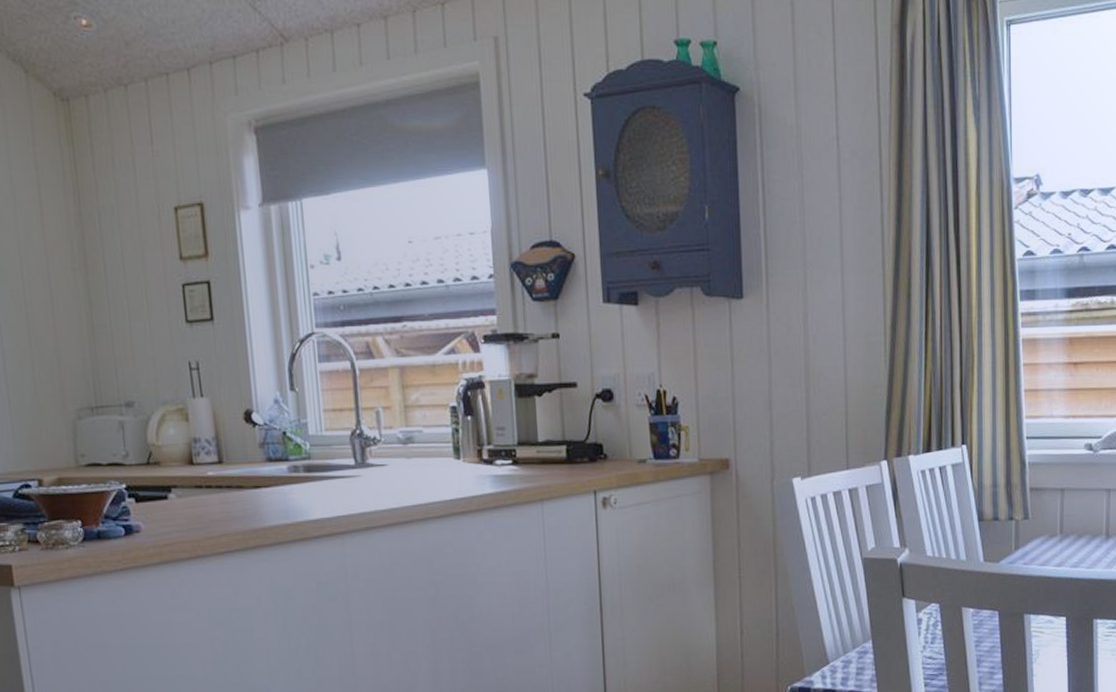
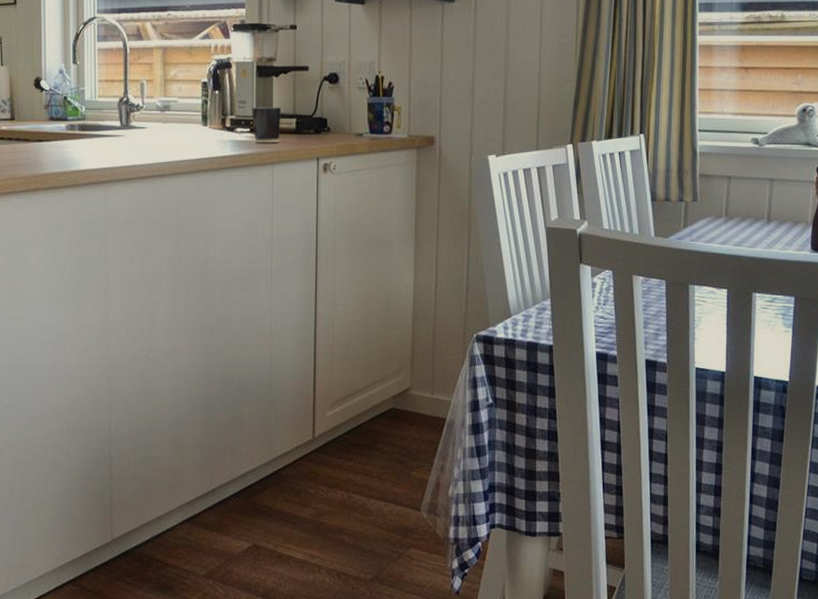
mug: none [512,432,549,477] -> present [252,106,282,143]

